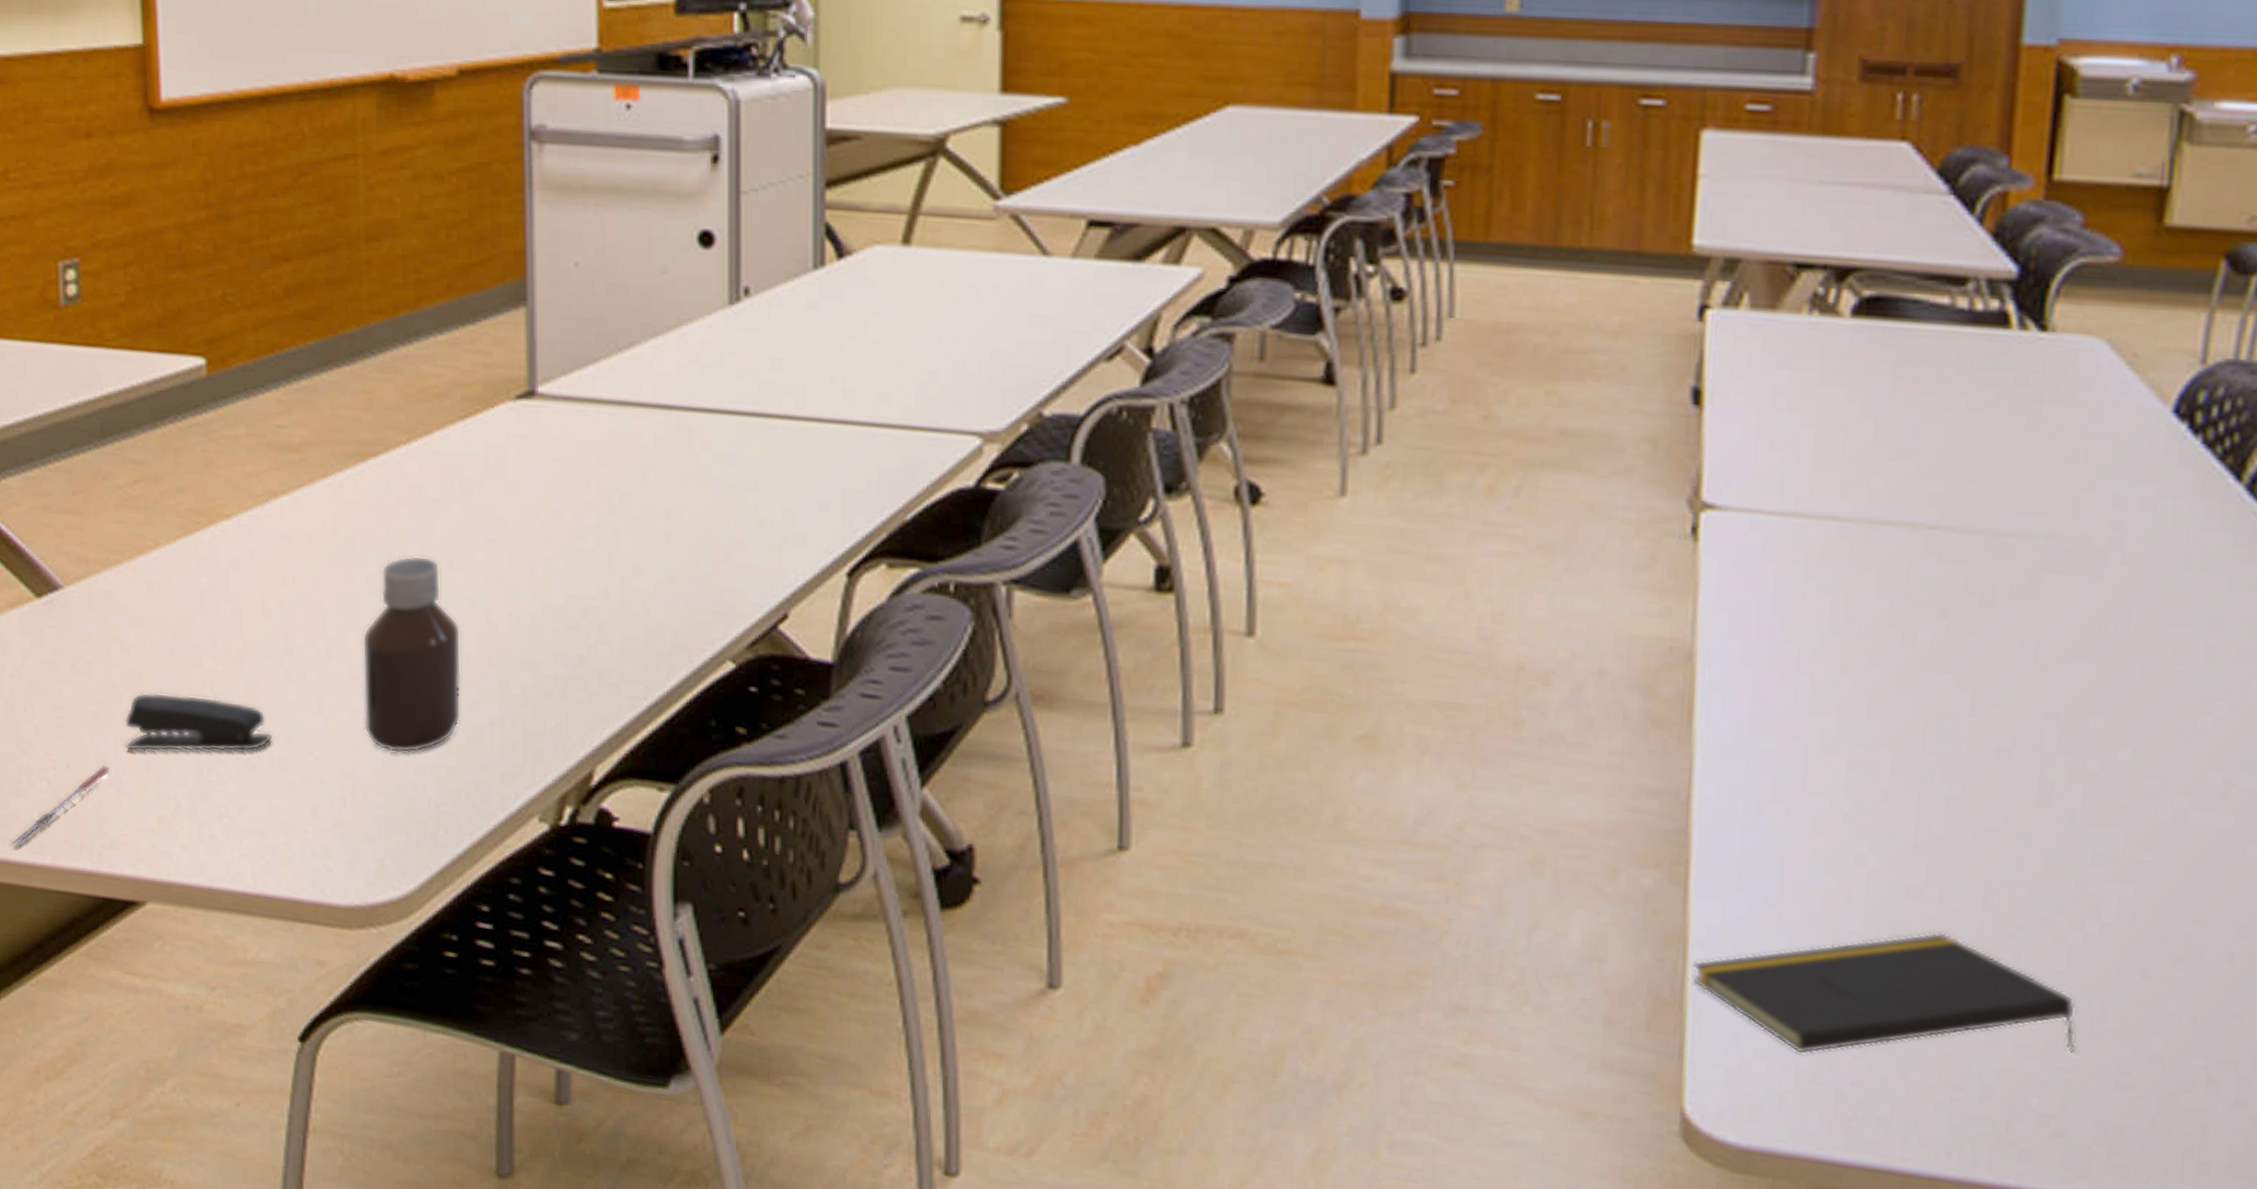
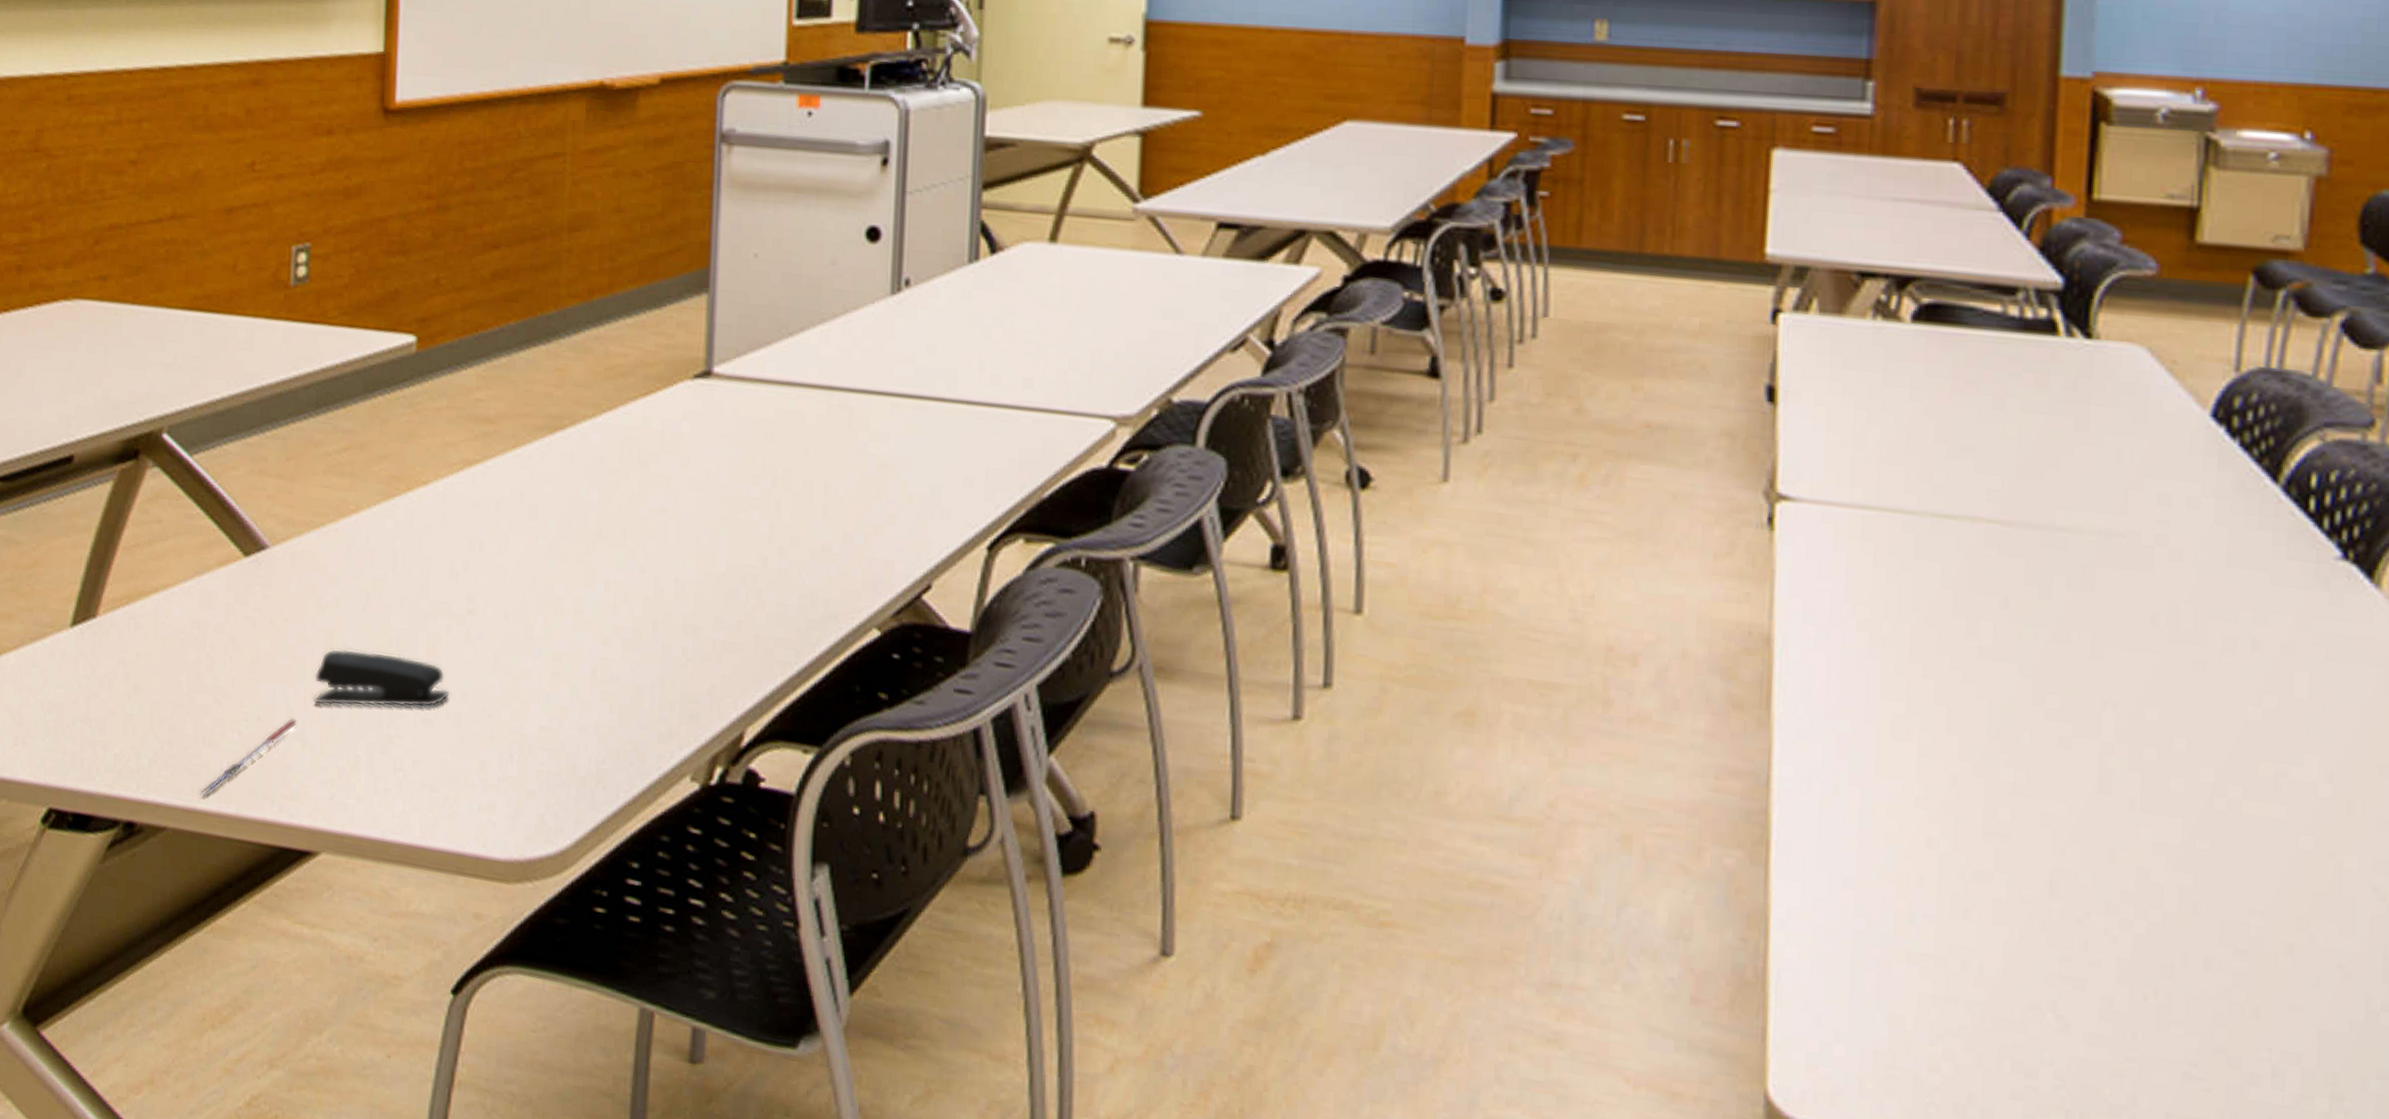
bottle: present [362,555,462,754] -> none [535,523,630,712]
notepad: present [1693,932,2075,1055] -> none [1775,917,2143,1043]

